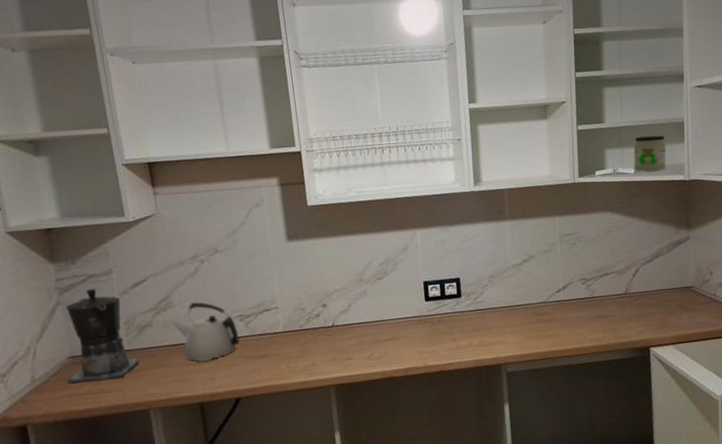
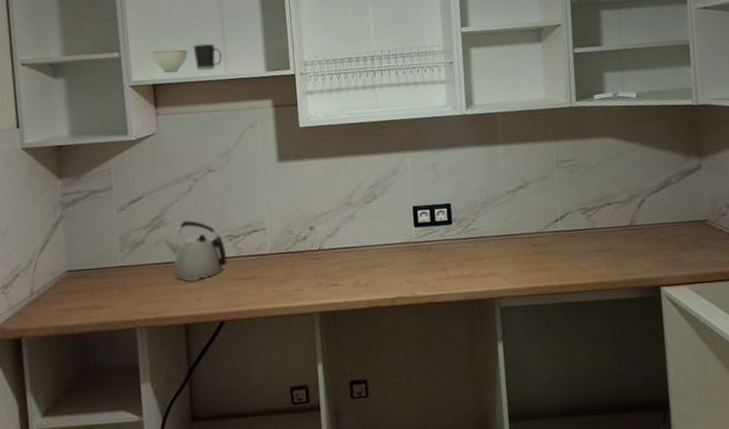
coffee maker: present [66,288,140,384] -> none [62,203,131,298]
bowl: none [143,124,186,151] -> present [151,49,189,73]
mug: none [190,119,222,148] -> present [193,43,222,71]
jar: present [633,135,666,172] -> none [635,58,672,96]

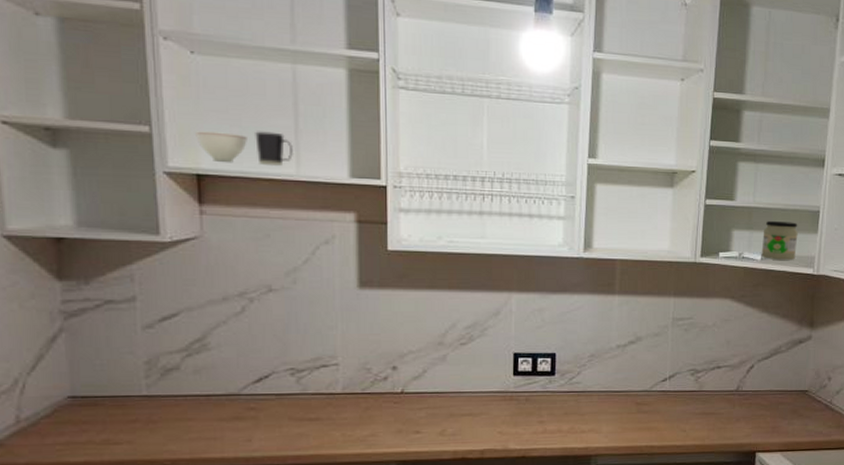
kettle: present [164,220,227,282] -> none [205,347,287,419]
jar: none [635,58,672,96] -> present [761,221,798,261]

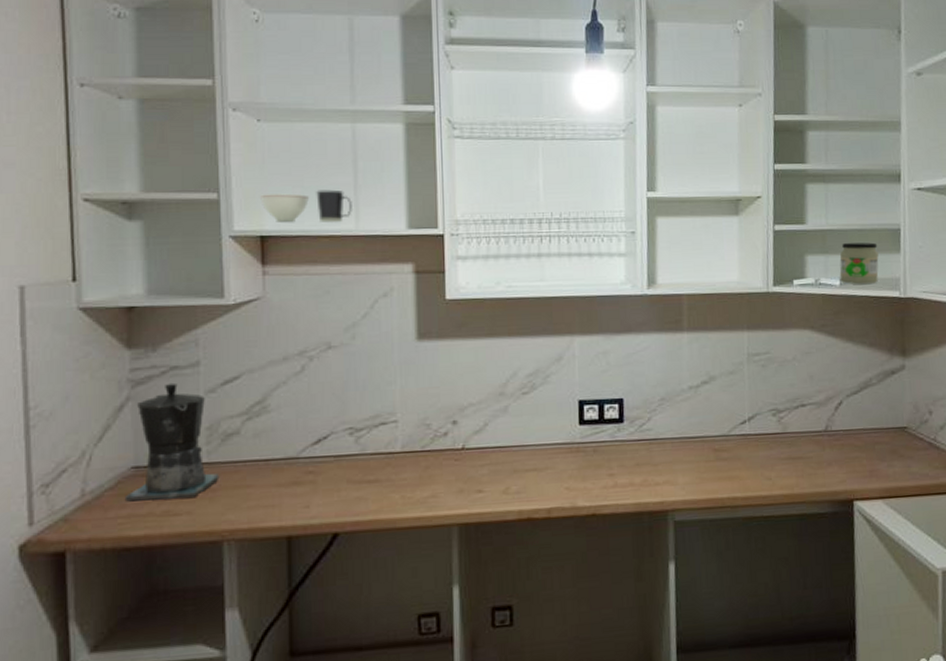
coffee maker: none [62,316,160,430] -> present [124,382,220,502]

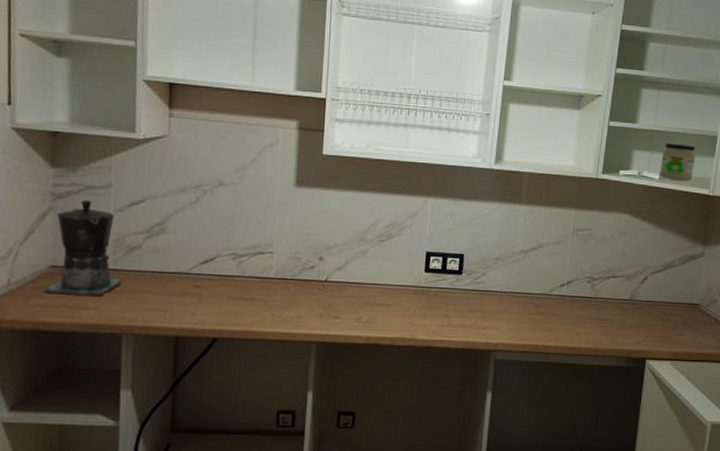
bowl: present [260,193,310,224] -> none [171,46,214,75]
mug: present [316,189,352,223] -> none [219,48,250,79]

